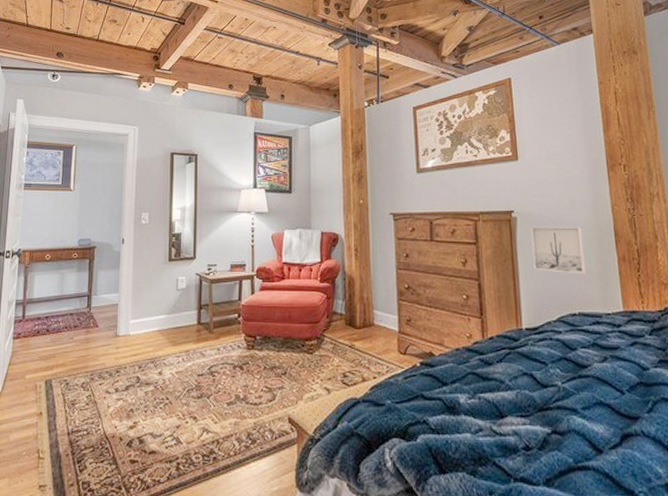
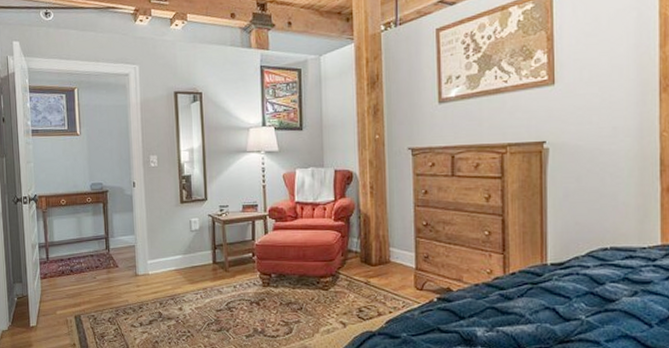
wall art: present [530,226,587,274] -> none [564,156,623,208]

